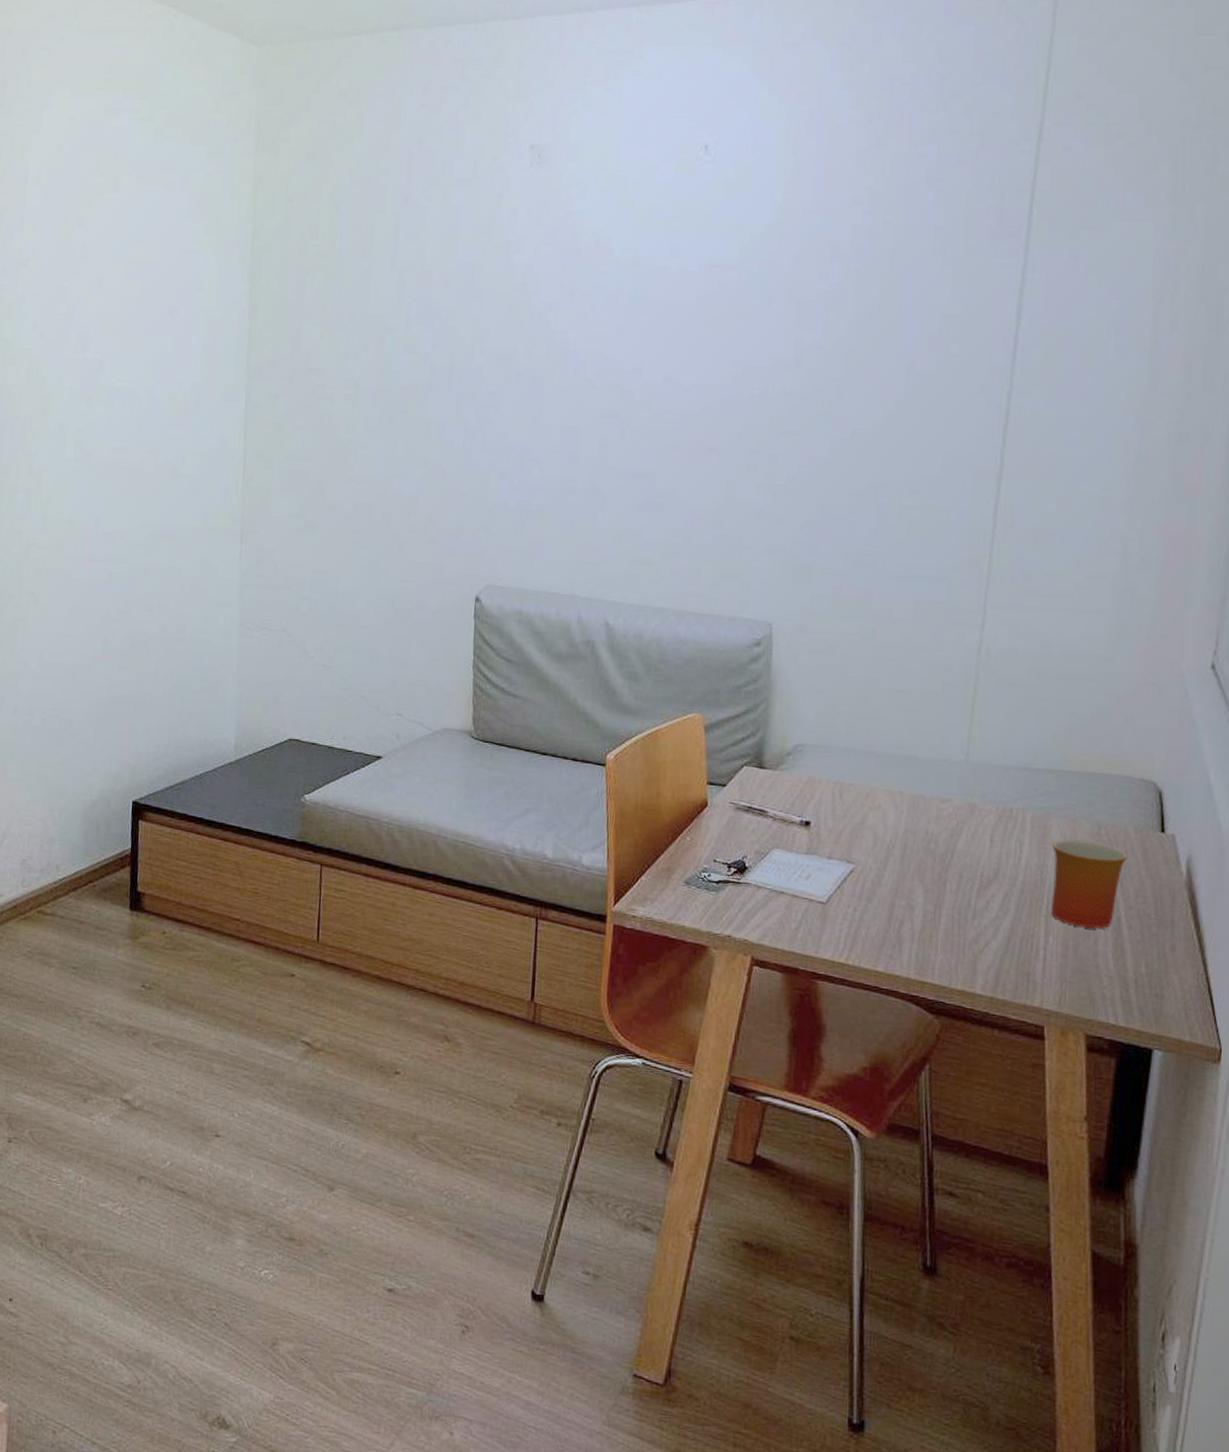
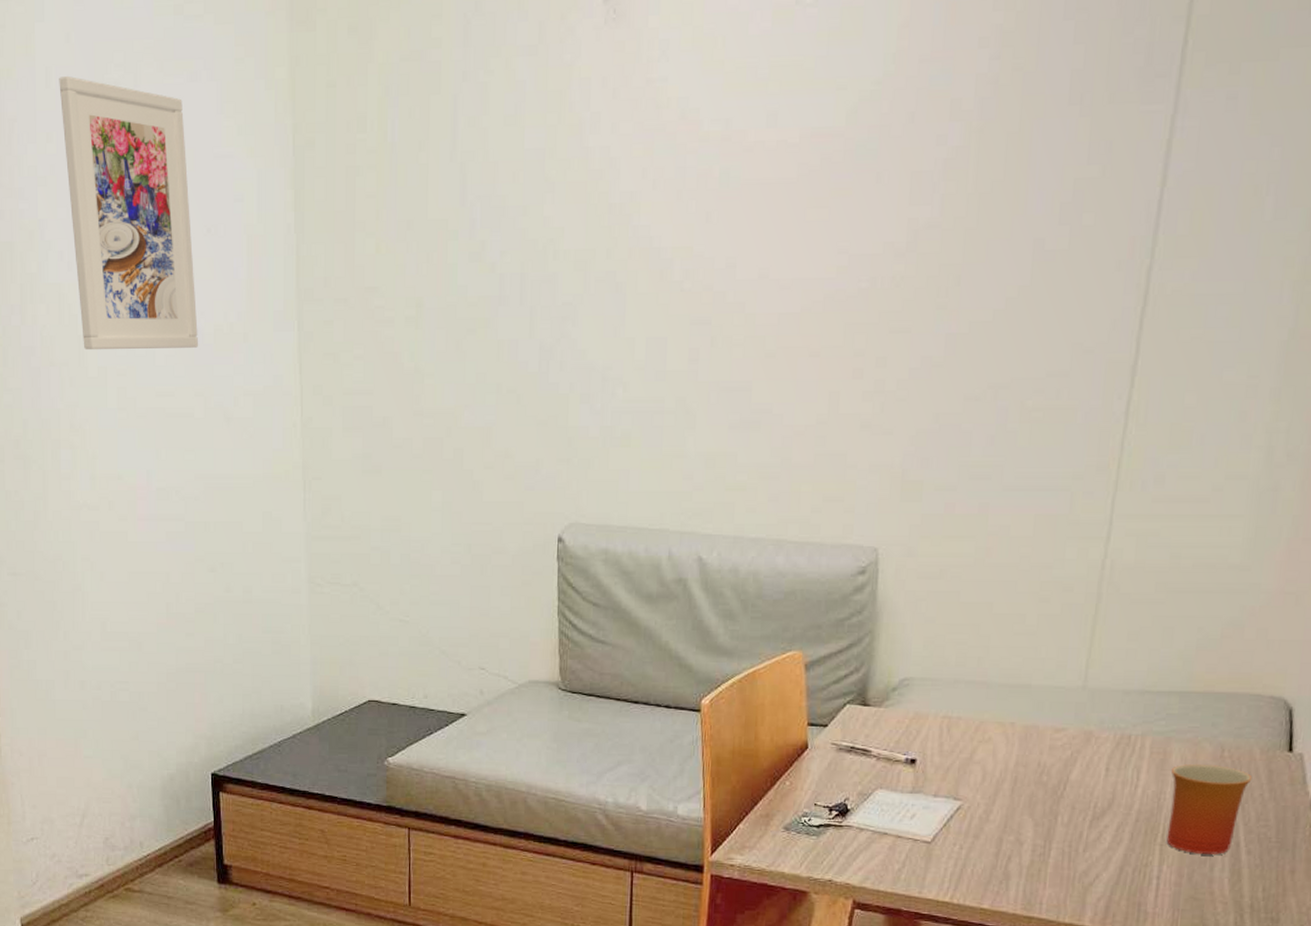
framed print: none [47,179,157,411] -> present [59,76,198,351]

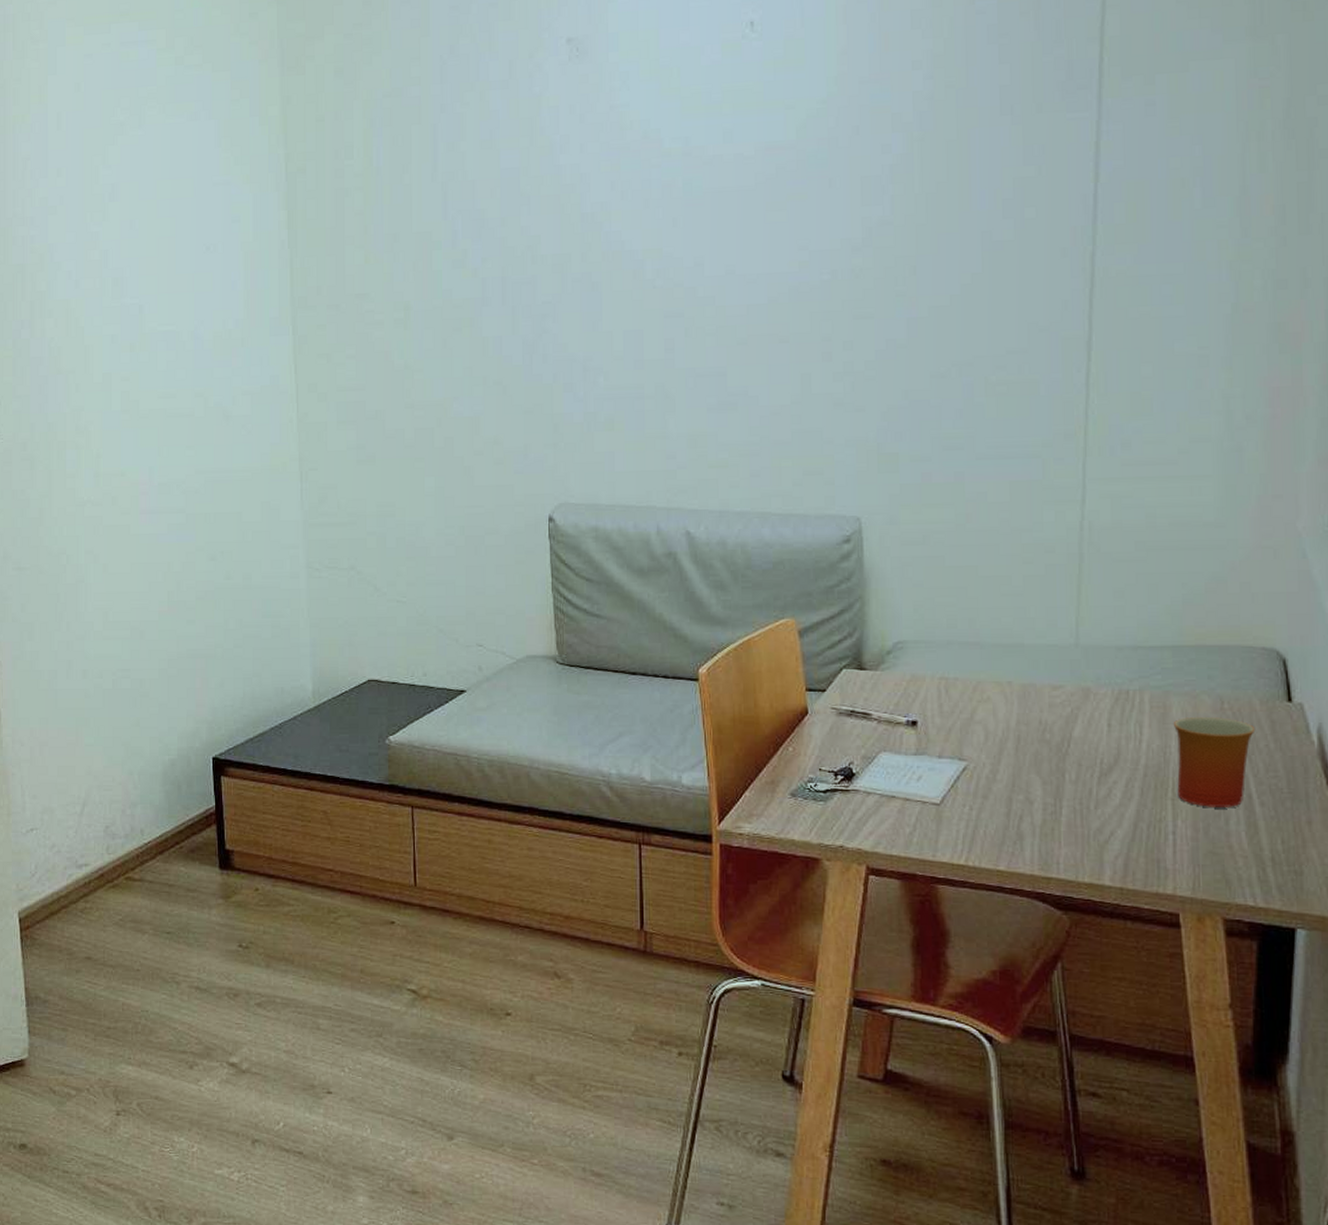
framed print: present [59,76,198,351] -> none [69,120,198,359]

